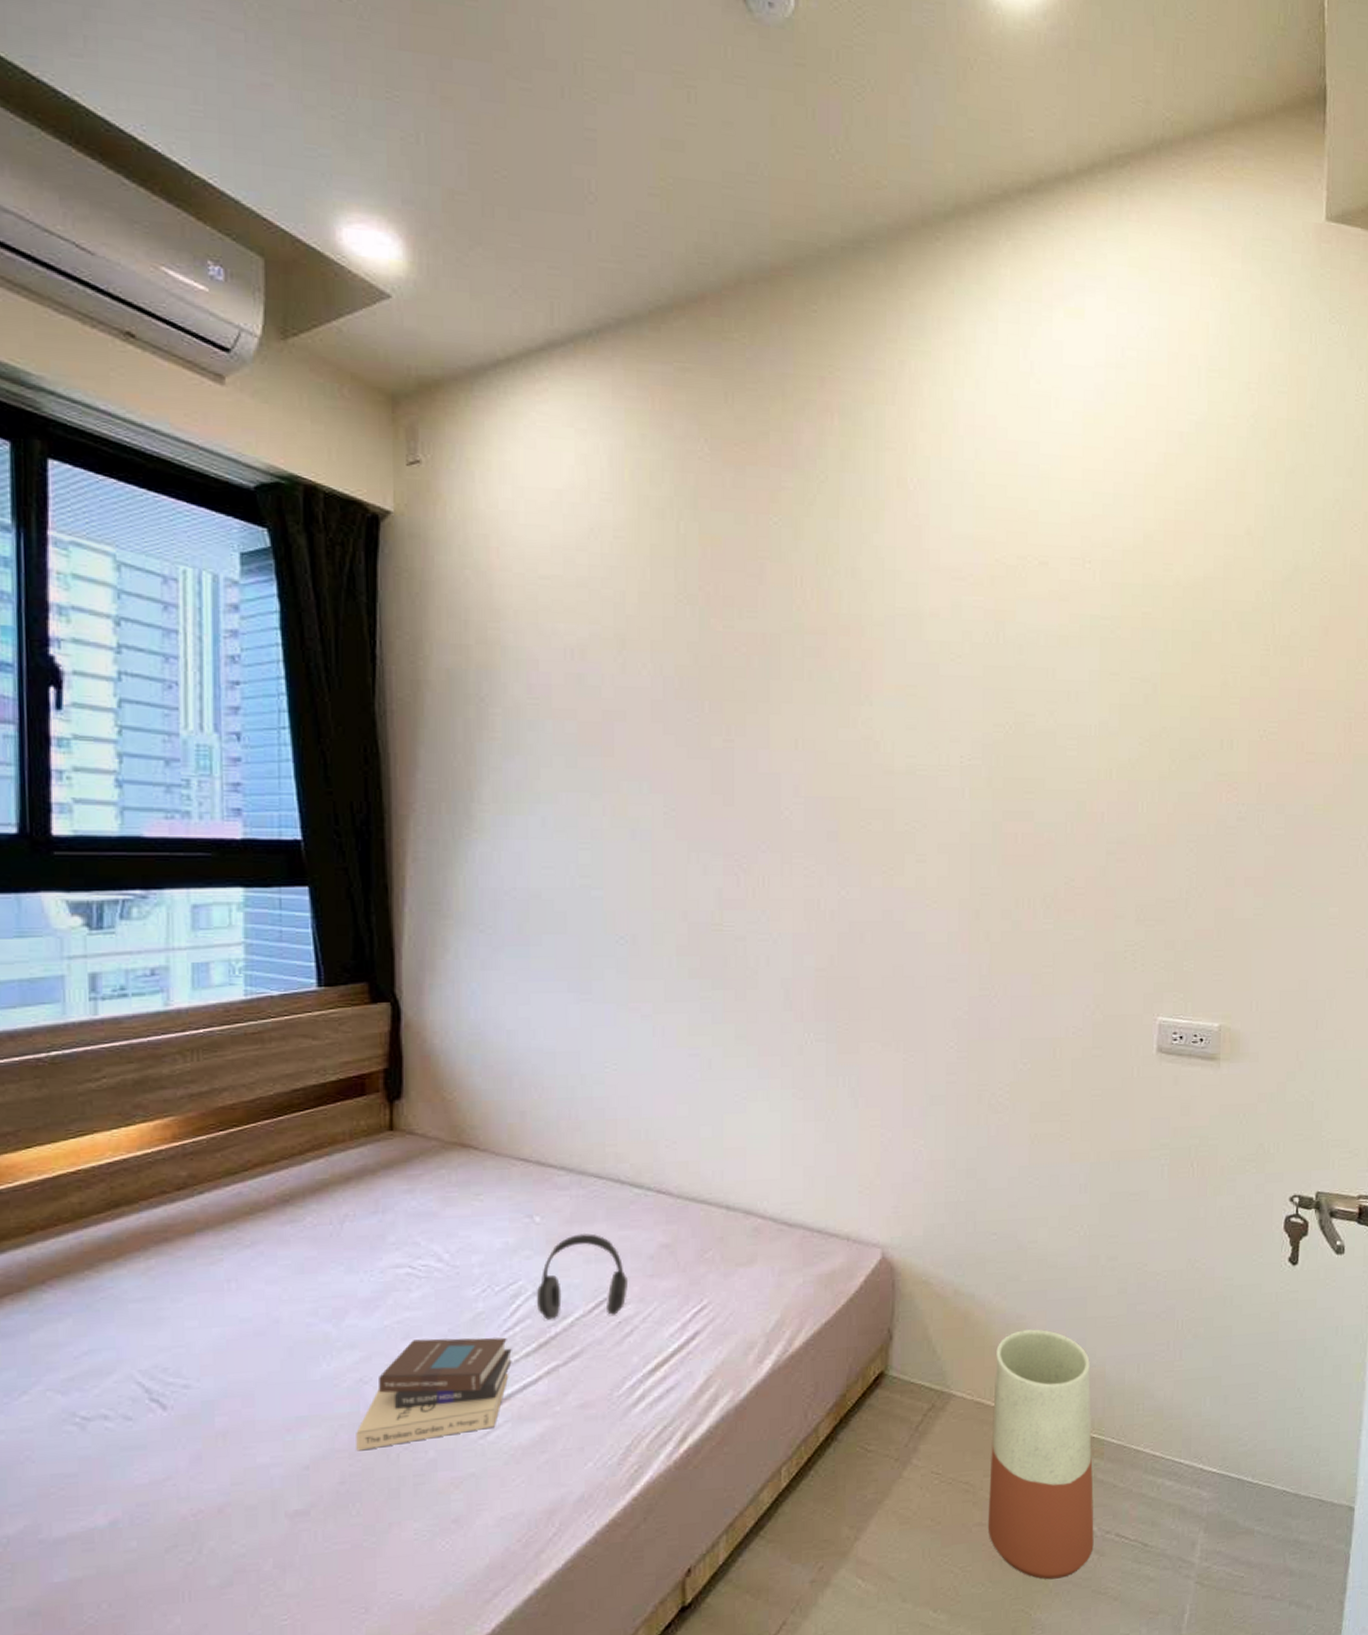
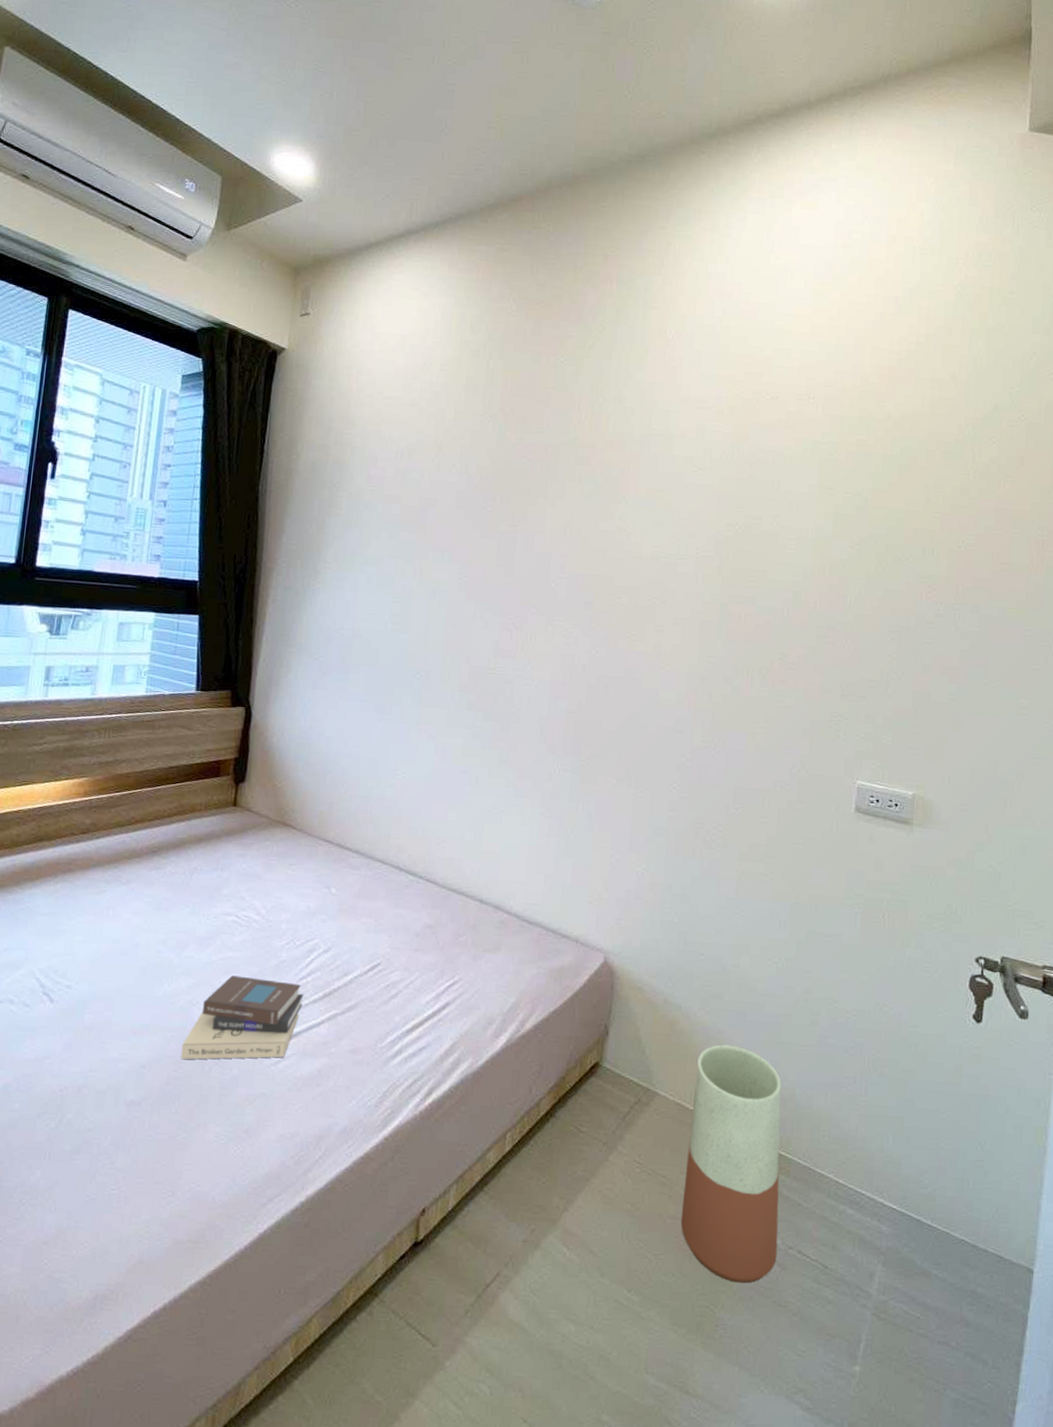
headphones: present [536,1233,629,1320] -> none [325,907,398,978]

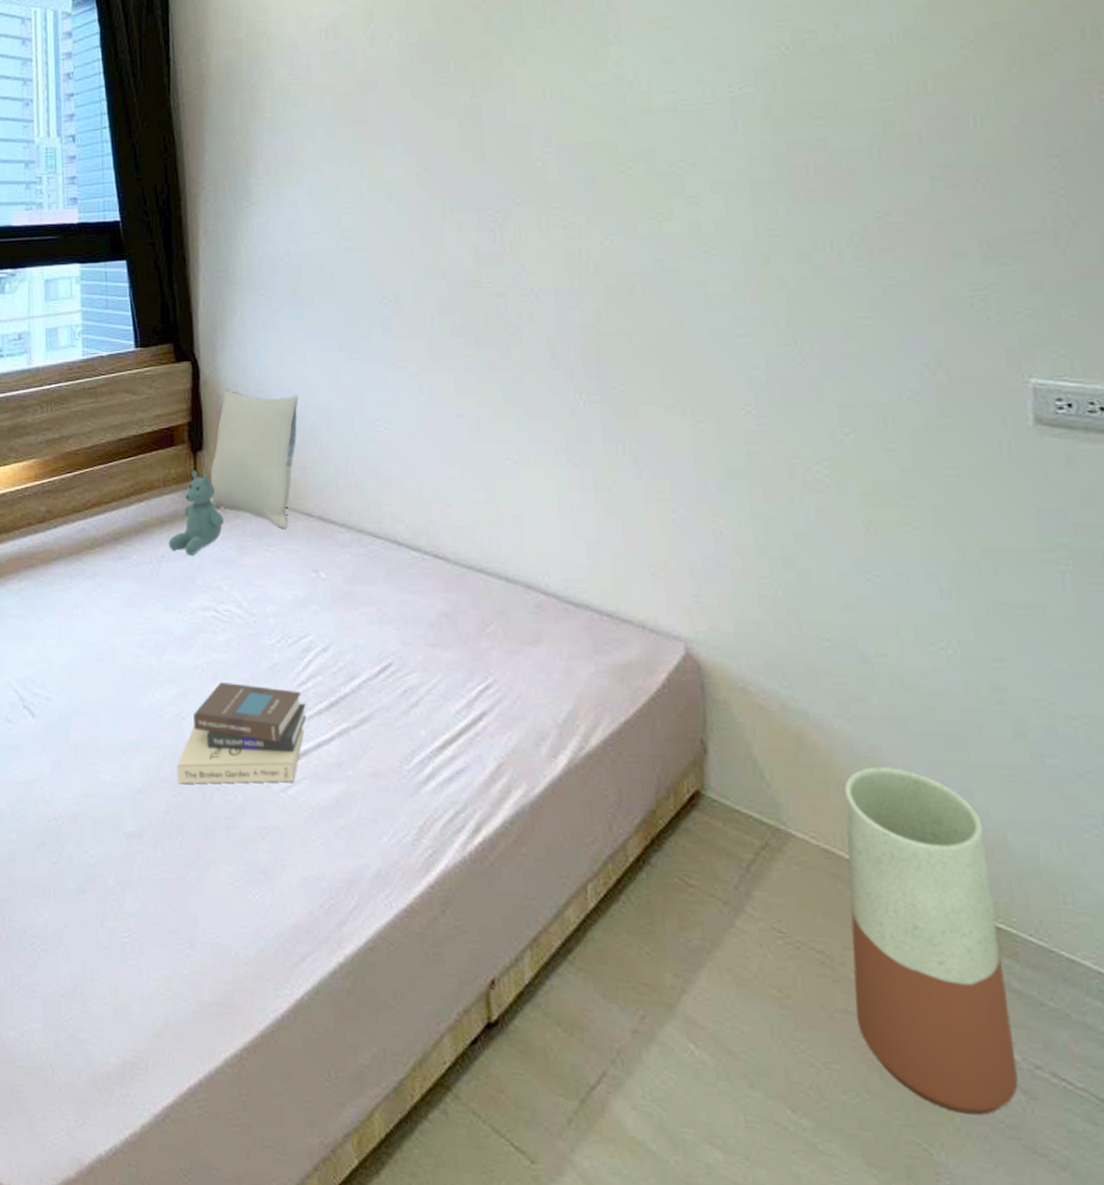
stuffed bear: none [202,798,255,870] -> present [168,470,224,556]
pillow: none [246,734,334,852] -> present [210,389,298,528]

